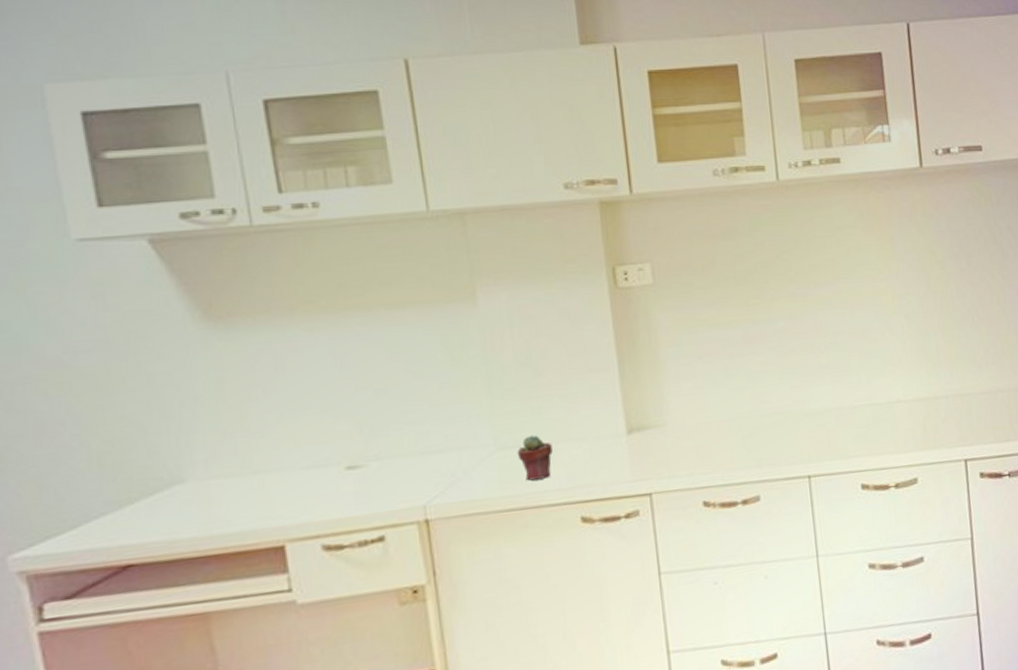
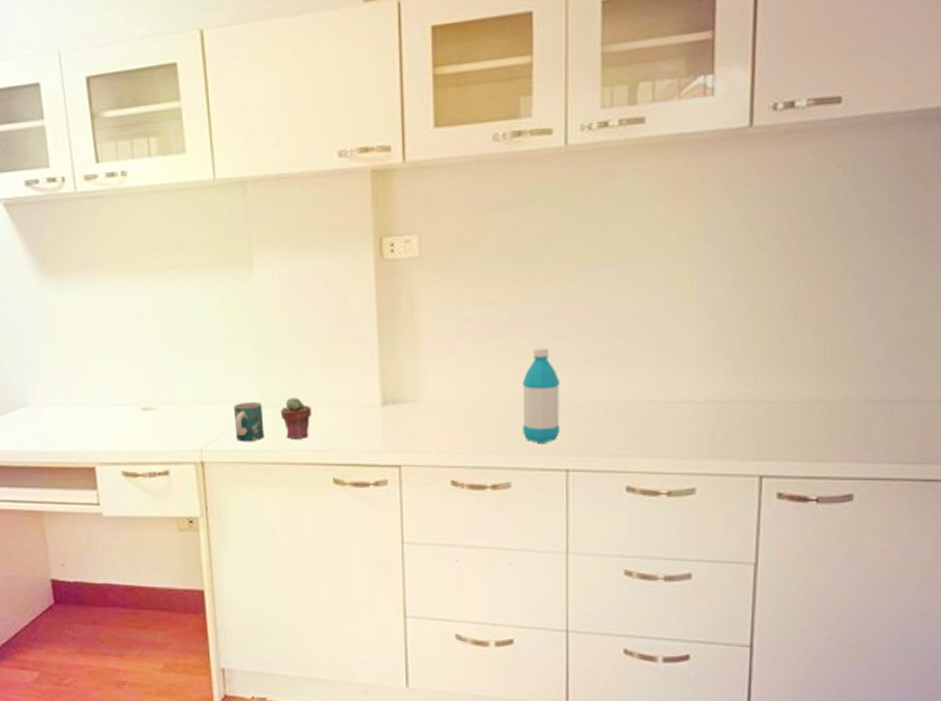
mug: none [463,444,501,491] -> present [234,401,265,441]
water bottle: none [761,362,799,455] -> present [522,347,560,444]

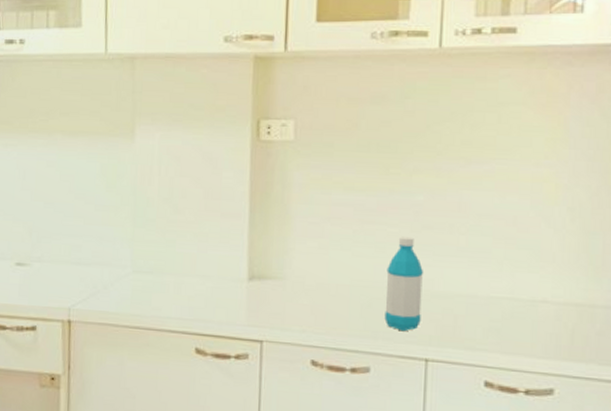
mug: present [234,401,265,441] -> none [104,265,133,304]
potted succulent: present [280,397,311,439] -> none [149,264,180,306]

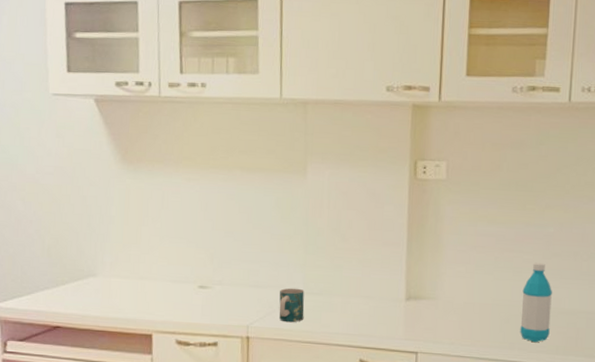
mug: none [104,265,133,304] -> present [279,288,305,322]

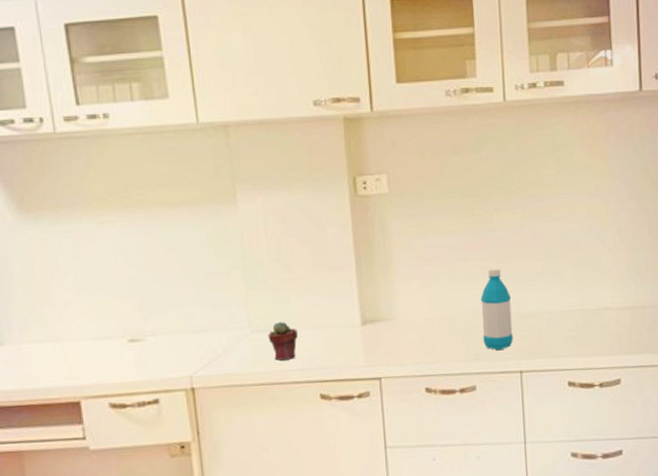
mug: present [279,288,305,322] -> none [223,327,254,366]
potted succulent: none [319,287,346,323] -> present [268,321,298,361]

